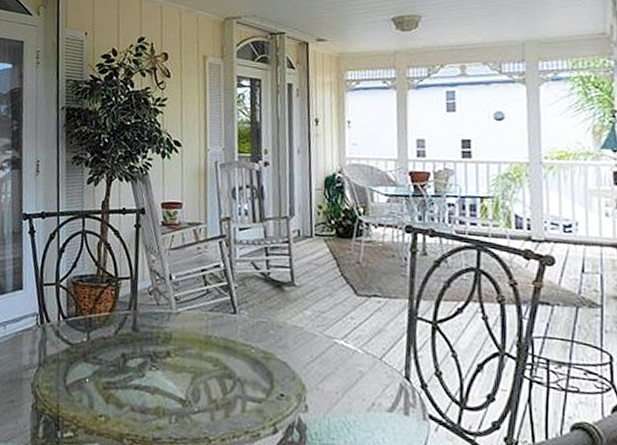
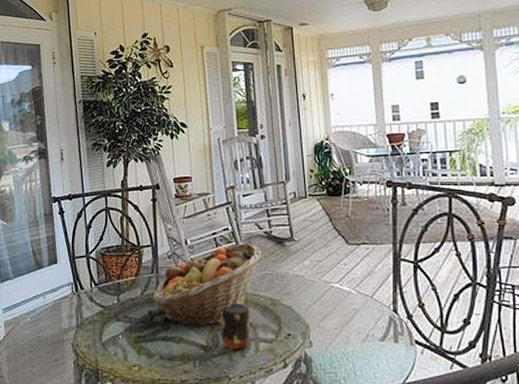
fruit basket: none [127,283,256,378] -> present [152,242,261,328]
mug: none [203,352,239,408] -> present [221,303,250,351]

